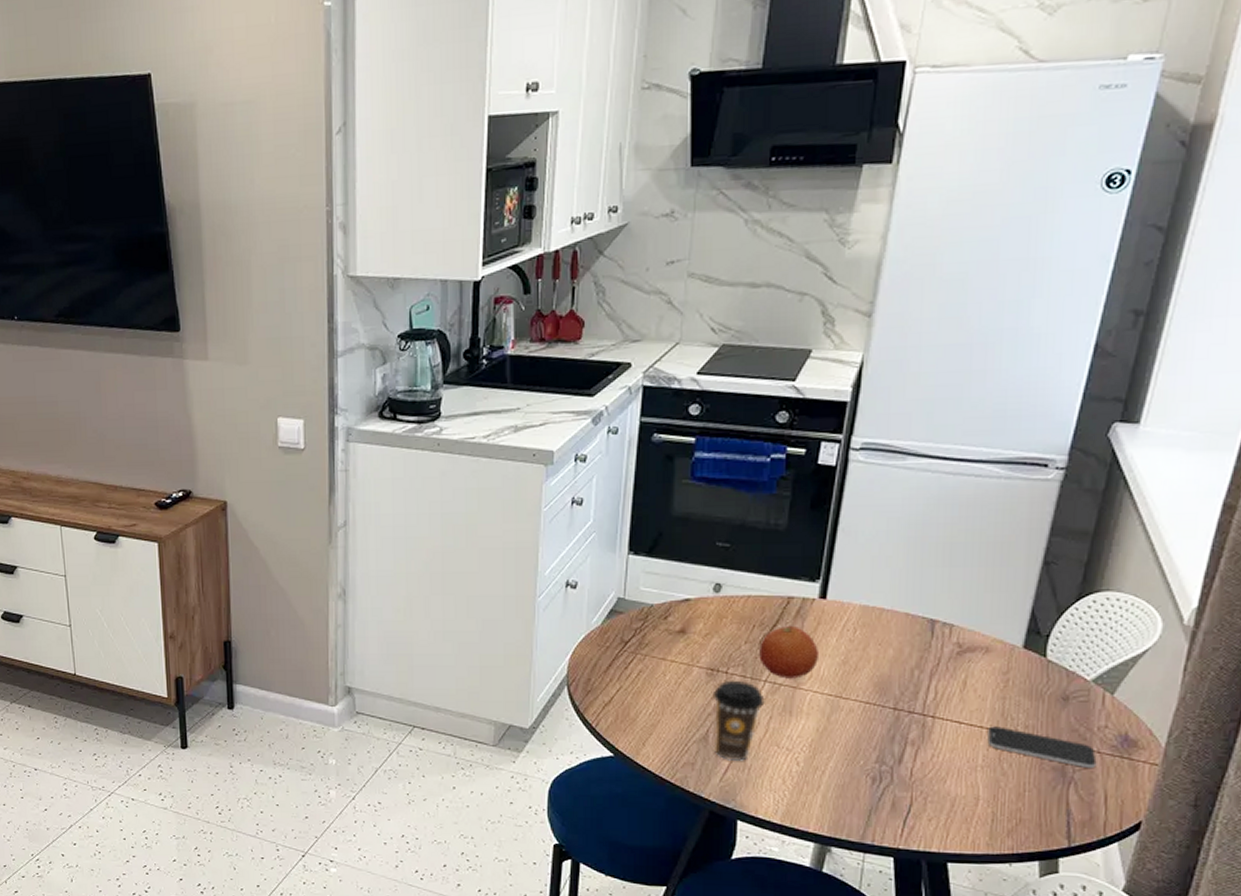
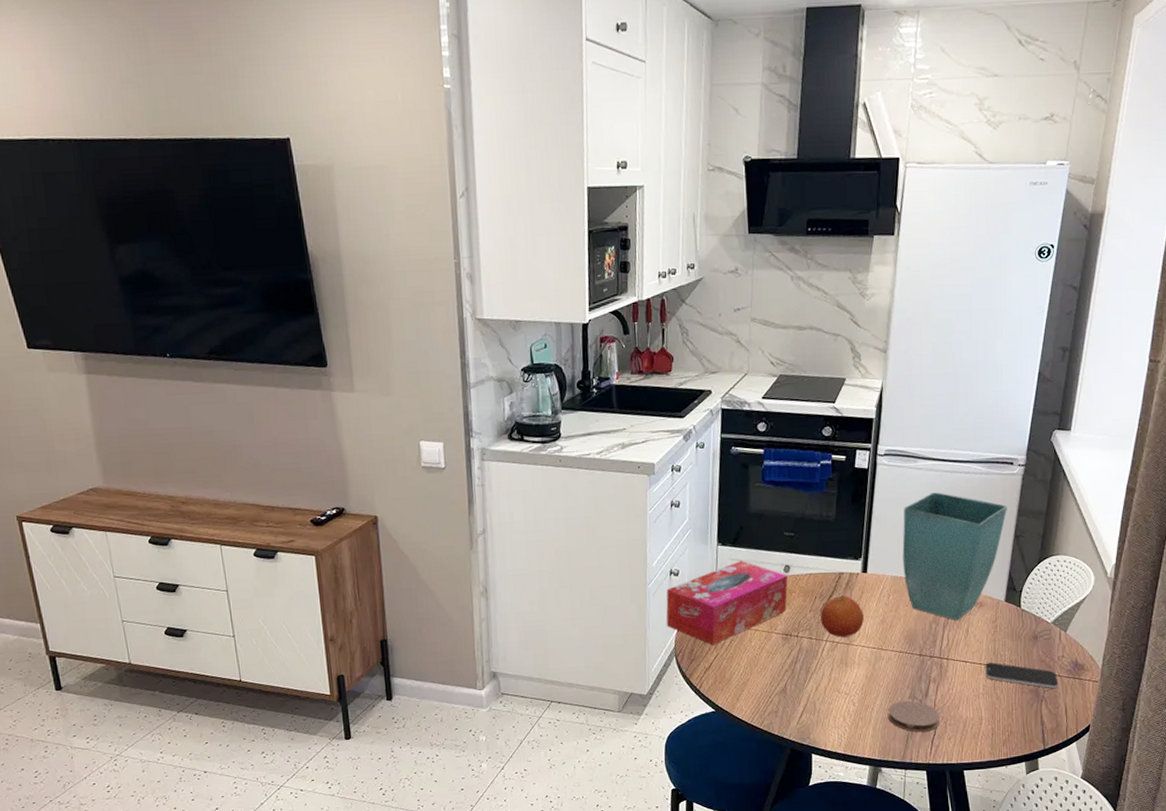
tissue box: none [558,575,719,676] -> present [666,561,788,645]
coffee cup: present [712,680,765,761] -> none [788,641,827,707]
coaster: none [845,765,918,808] -> present [888,700,940,733]
flower pot: none [877,500,1035,668] -> present [902,492,1007,620]

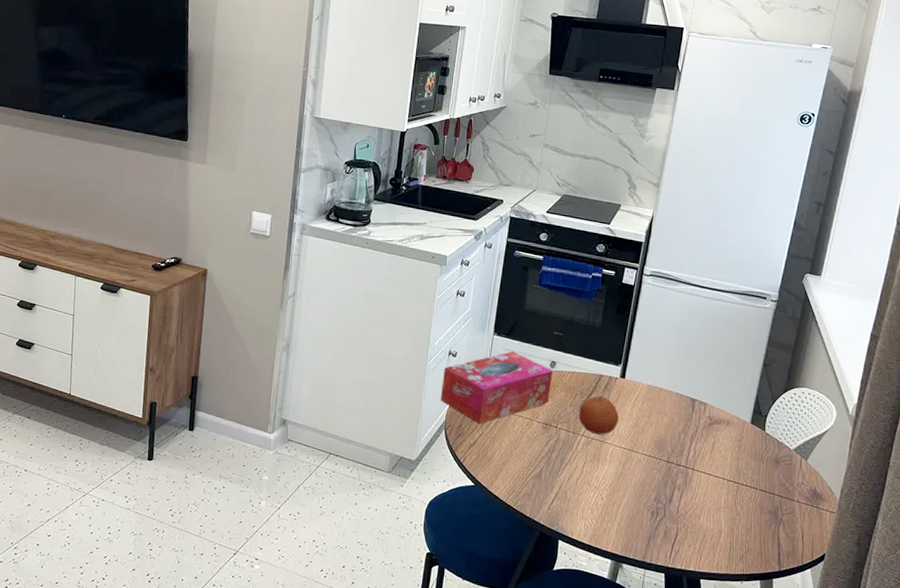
coaster: present [888,700,940,733] -> none [633,502,682,536]
flower pot: present [902,492,1007,620] -> none [658,314,758,434]
smartphone: present [985,662,1059,689] -> none [727,478,797,514]

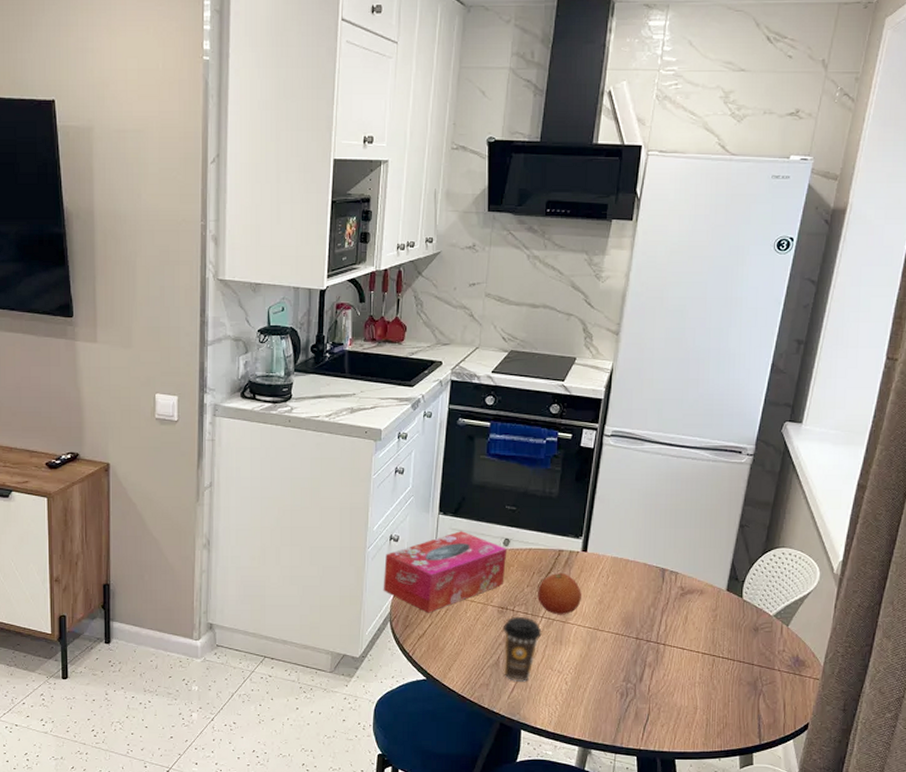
coffee cup: none [545,433,582,494] -> present [502,616,542,682]

